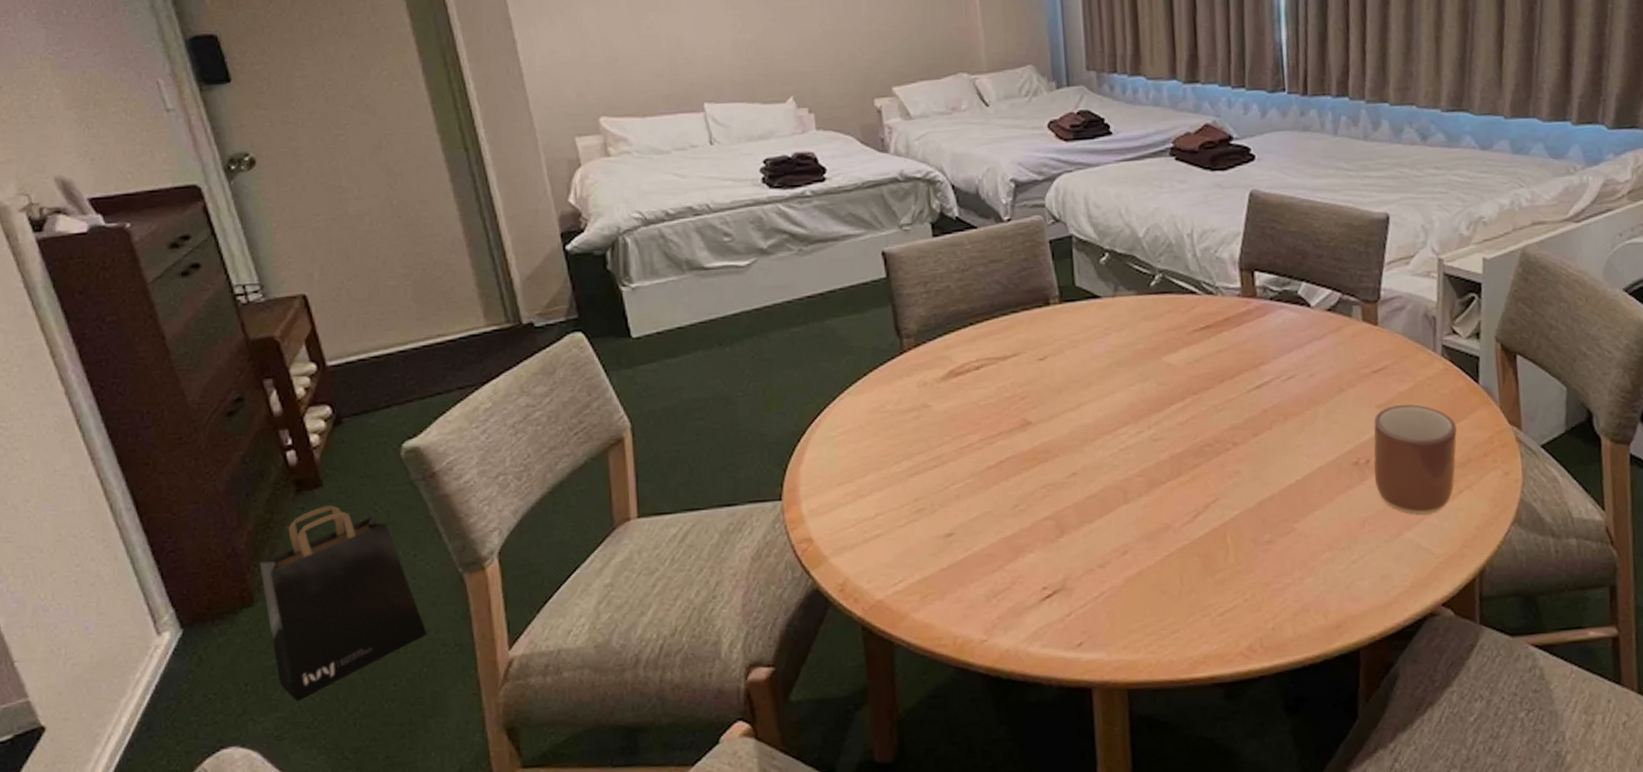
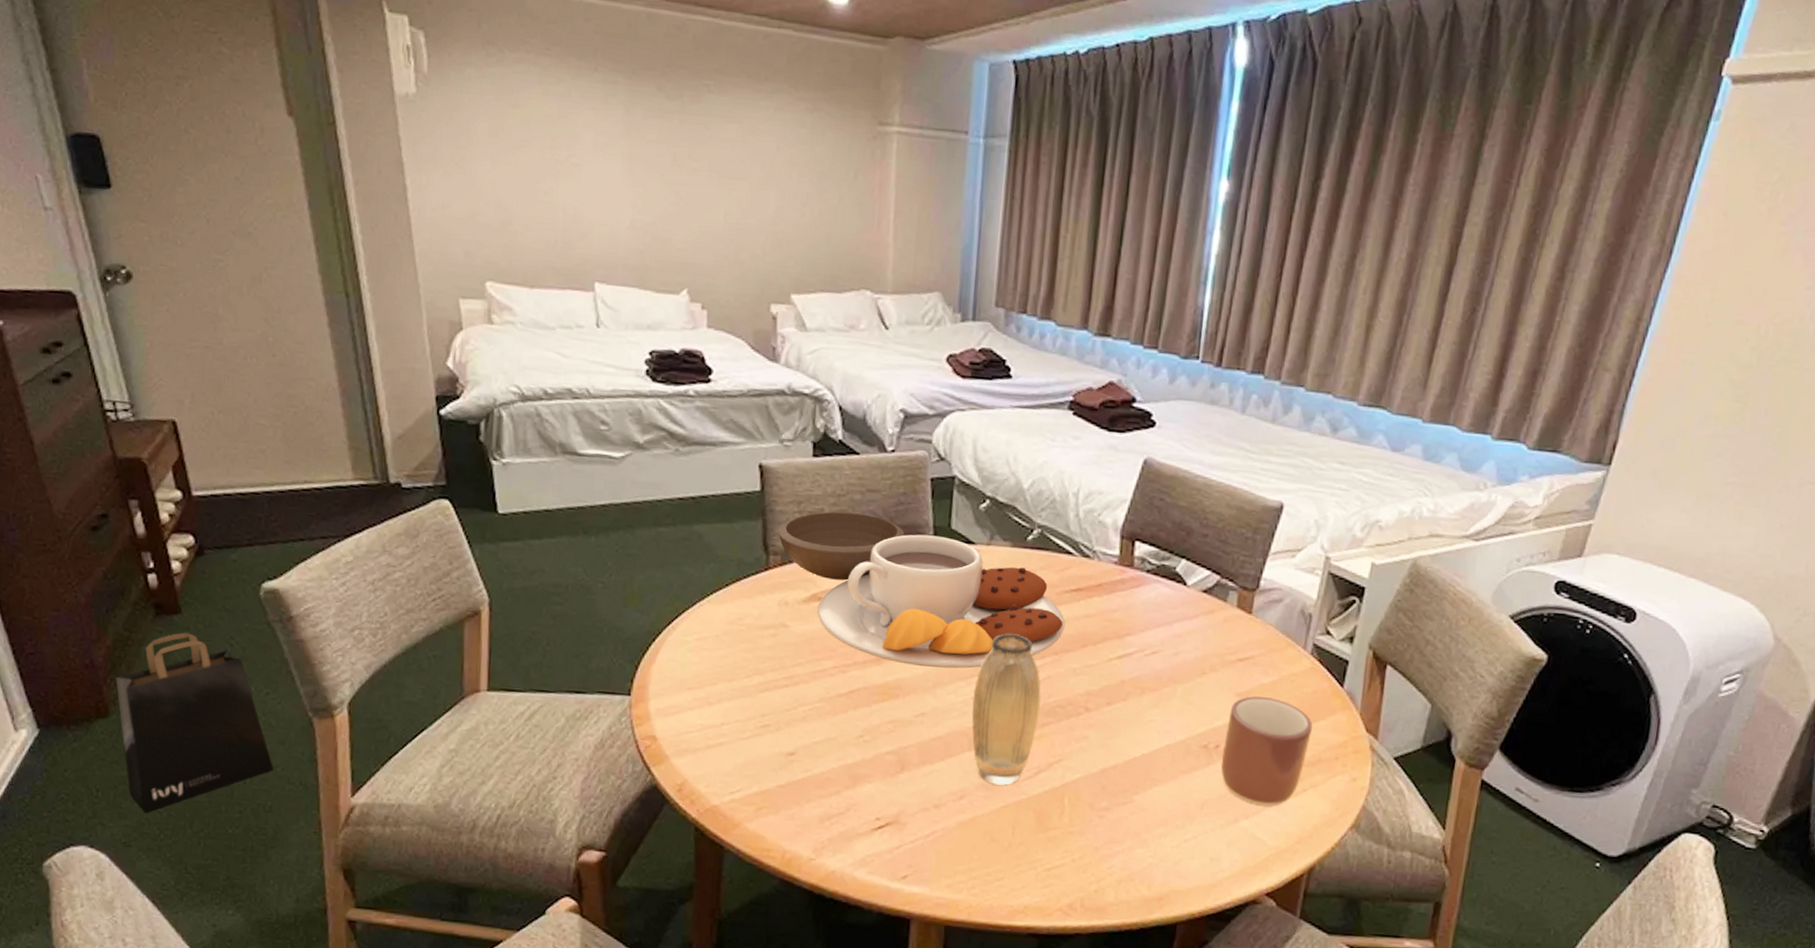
bowl: none [908,285,1032,354] -> present [778,512,905,581]
tea set: none [956,295,1200,427] -> present [817,534,1065,669]
vase: none [1121,379,1189,534] -> present [971,633,1041,785]

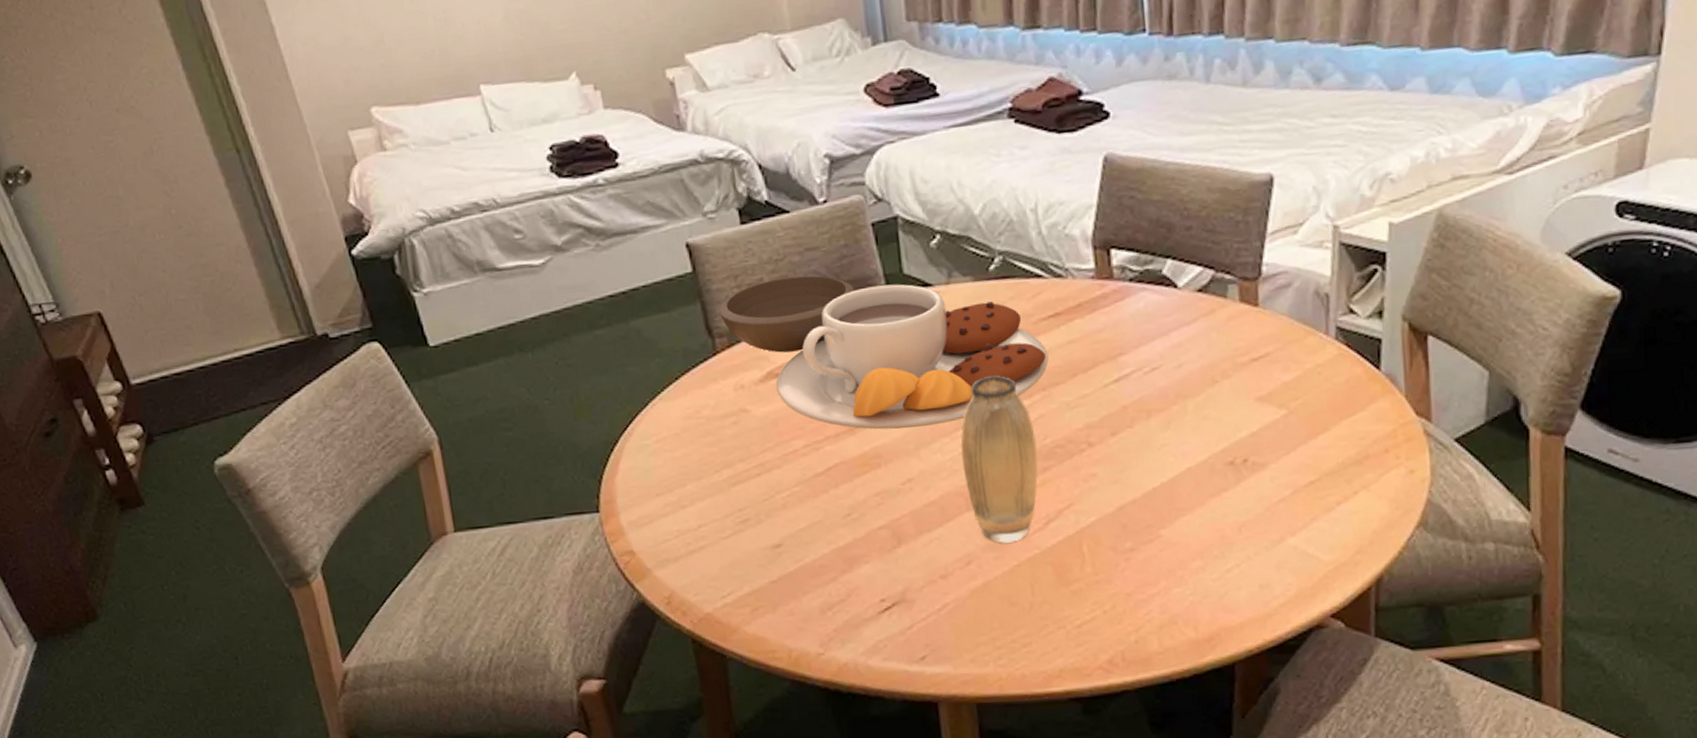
shopping bag: present [116,632,273,813] -> none [97,523,262,709]
mug: present [1221,695,1313,806] -> none [1252,396,1352,518]

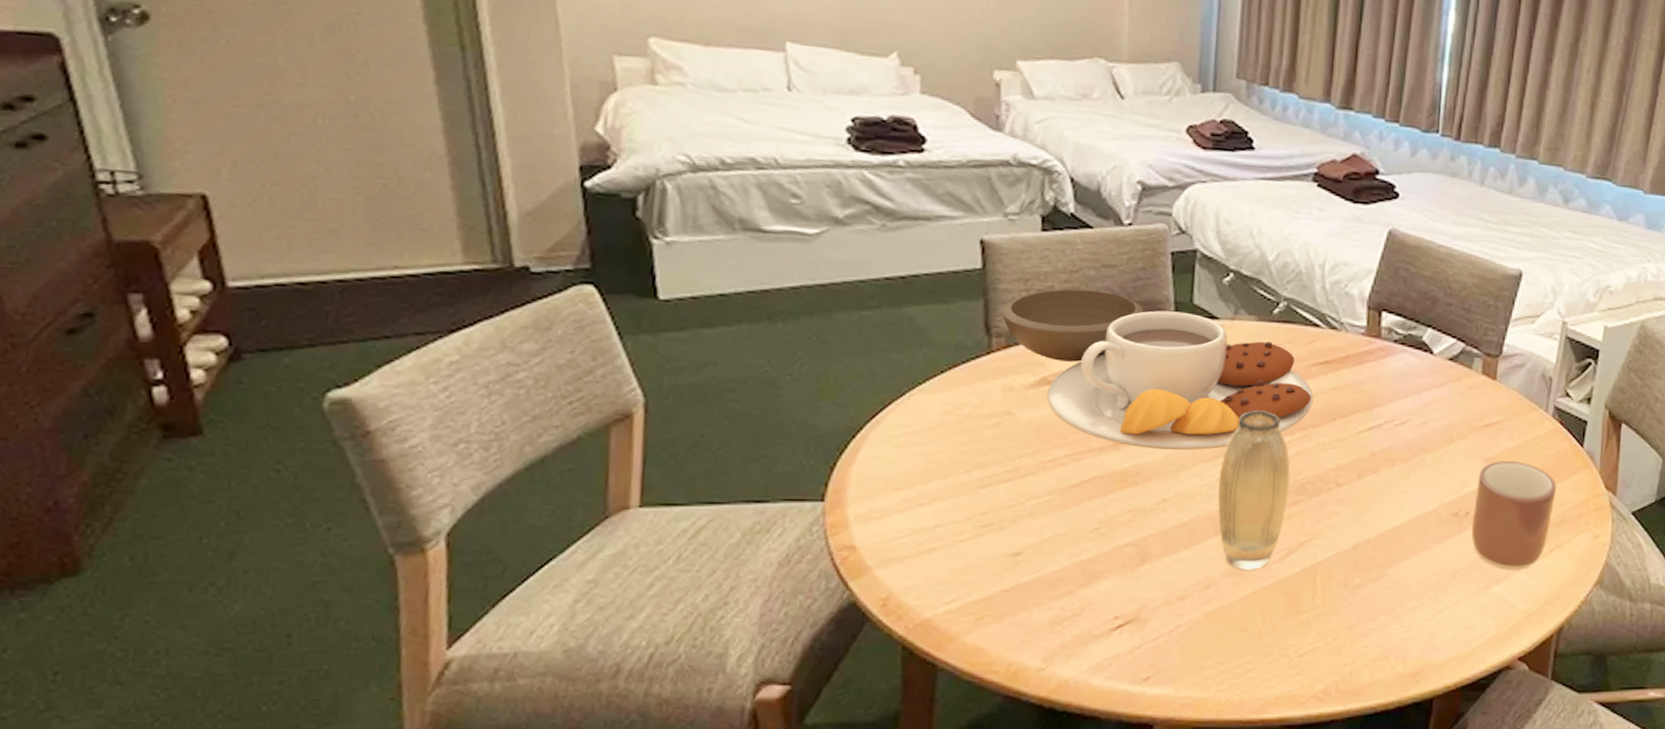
mug: none [1252,396,1352,518] -> present [1471,460,1556,570]

